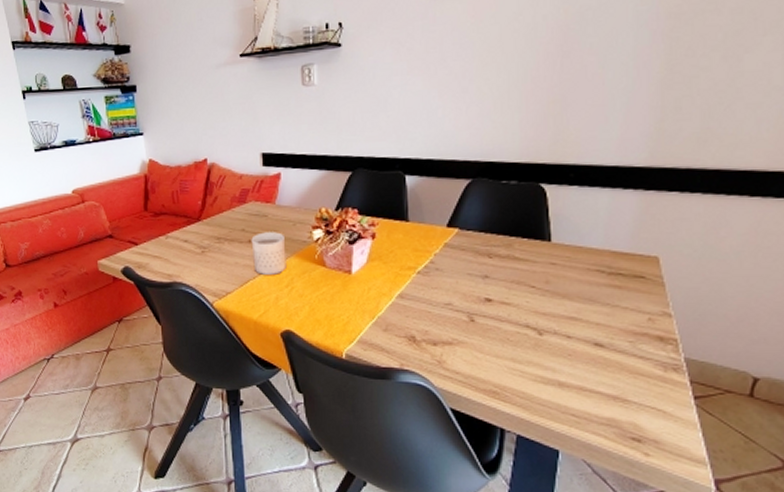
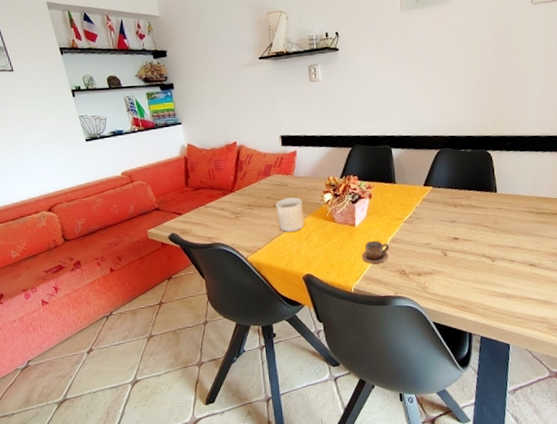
cup: none [358,293,395,325] -> present [361,240,389,264]

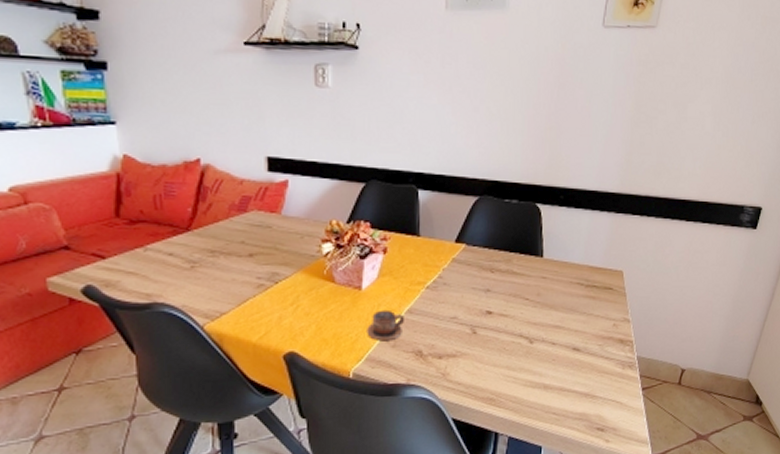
mug: present [275,197,305,232] -> none [252,245,292,292]

